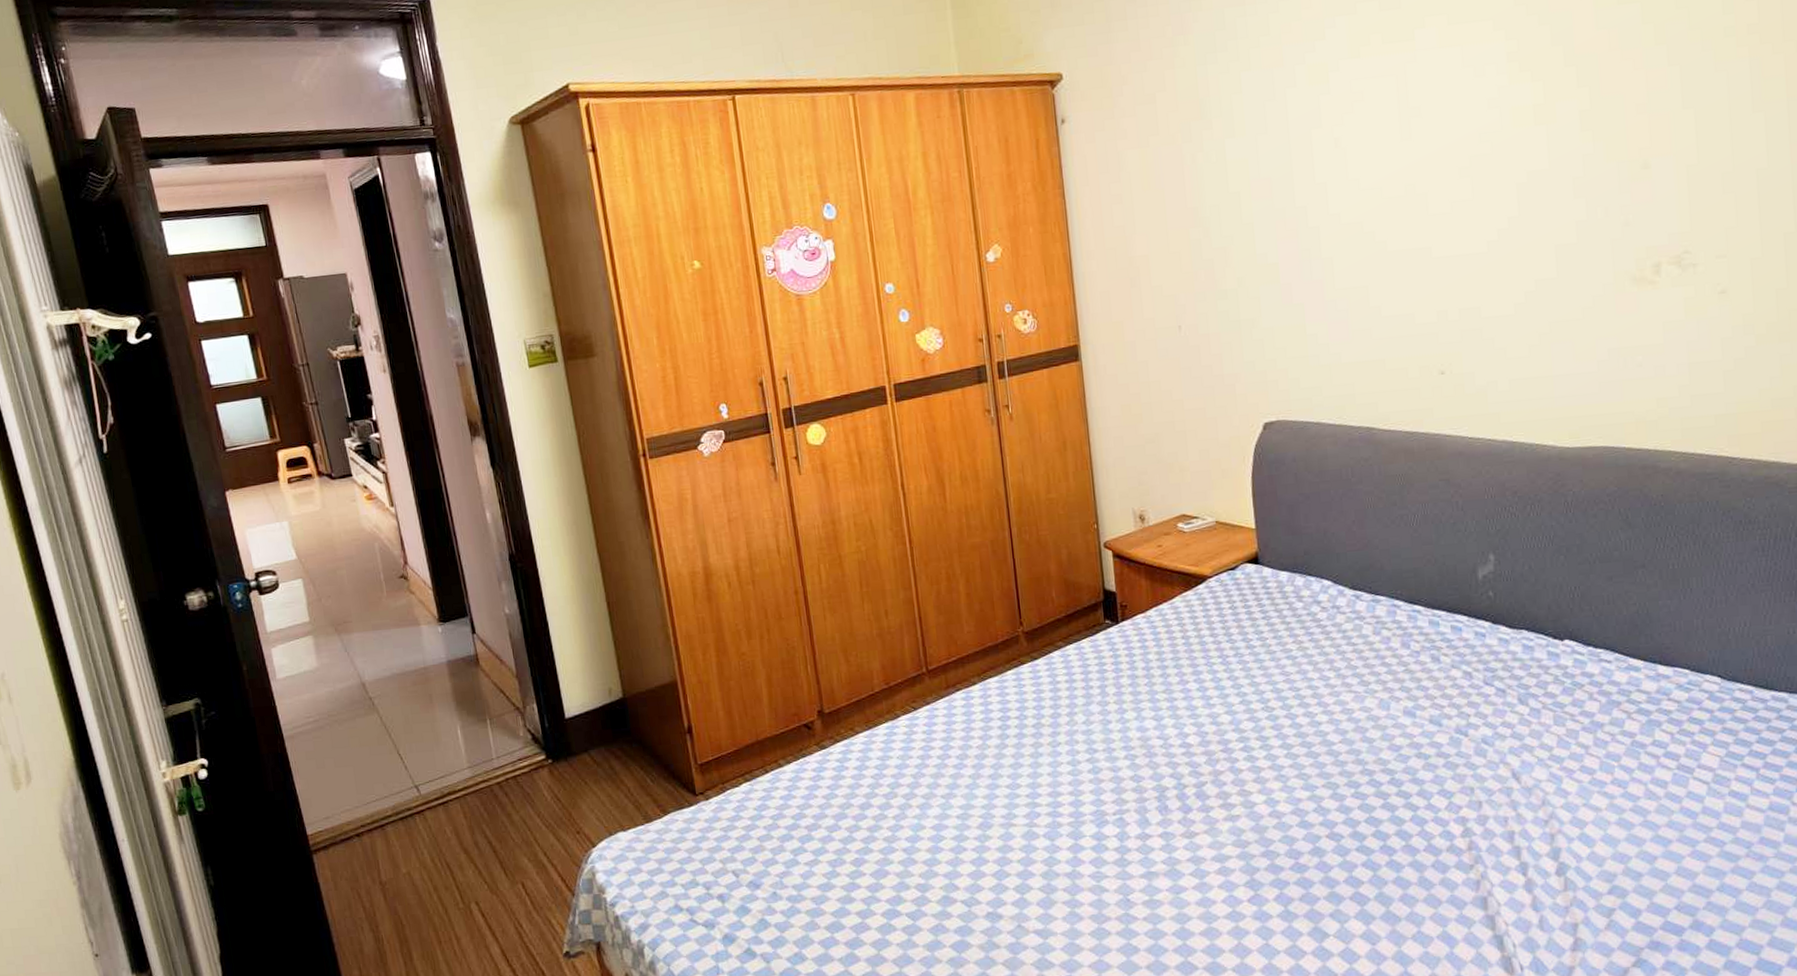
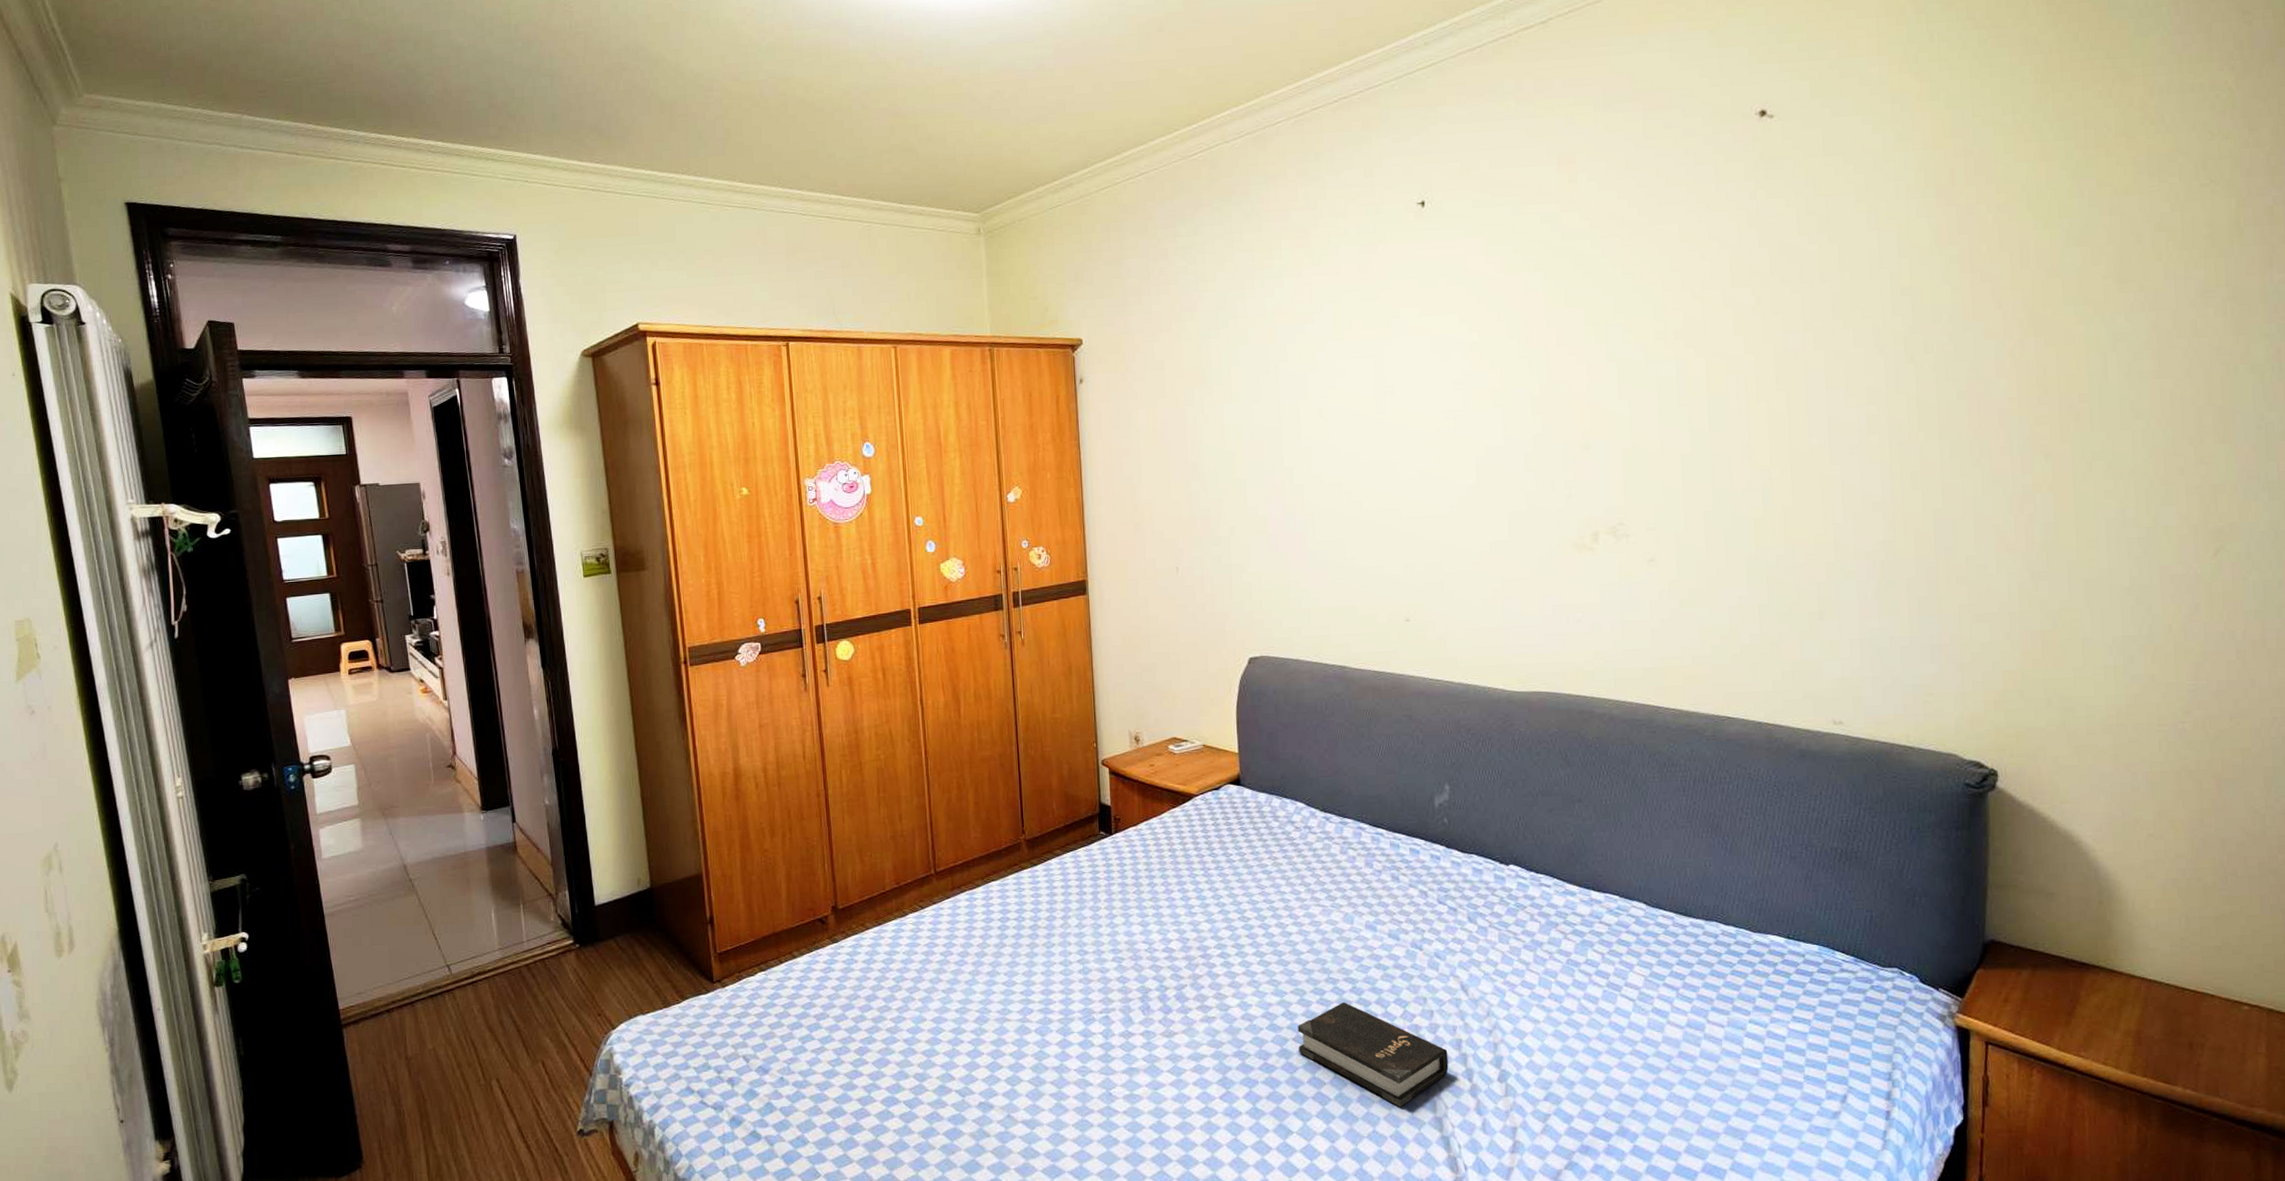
hardback book: none [1331,795,1500,905] -> present [1297,1002,1449,1107]

